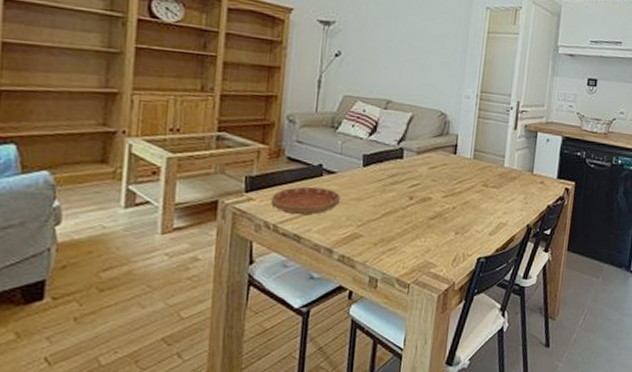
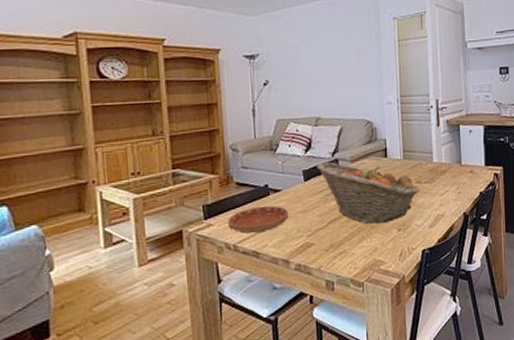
fruit basket: none [379,148,485,223] -> present [316,161,420,224]

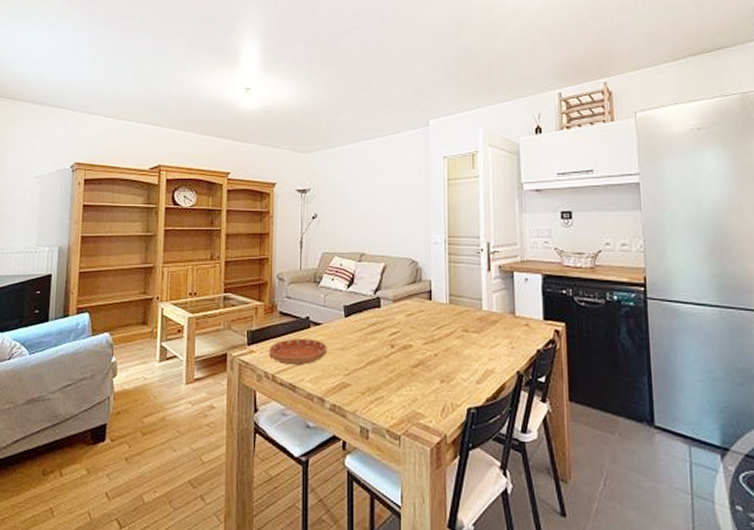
fruit basket: present [316,161,420,224] -> none [358,298,466,371]

